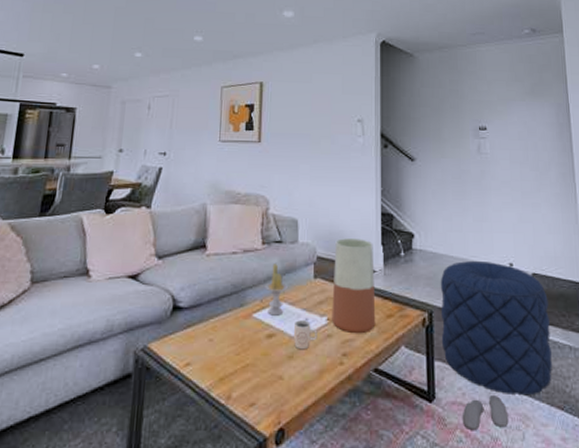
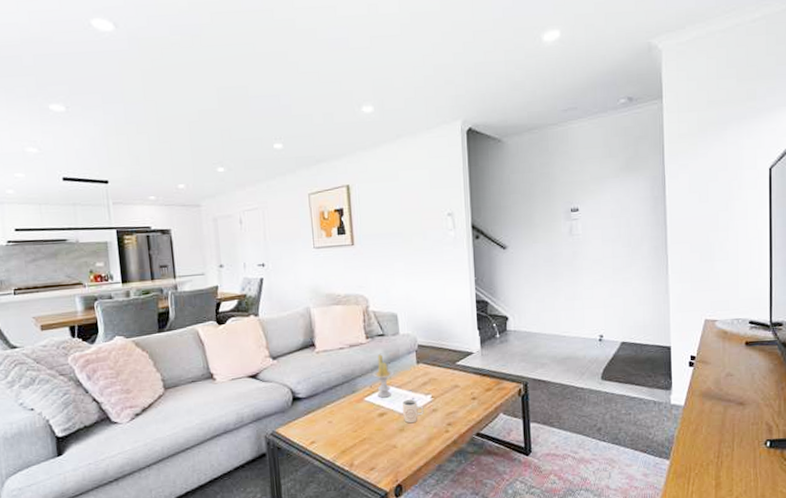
vase: present [331,238,376,333] -> none [434,326,476,406]
pouf: present [440,260,552,394] -> none [534,335,637,444]
slippers: present [462,394,509,431] -> none [555,445,597,475]

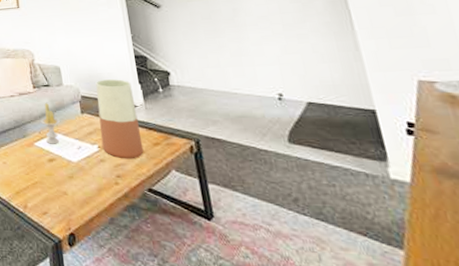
mug: present [402,399,424,424] -> none [70,148,92,172]
vase: none [434,326,476,406] -> present [96,79,144,158]

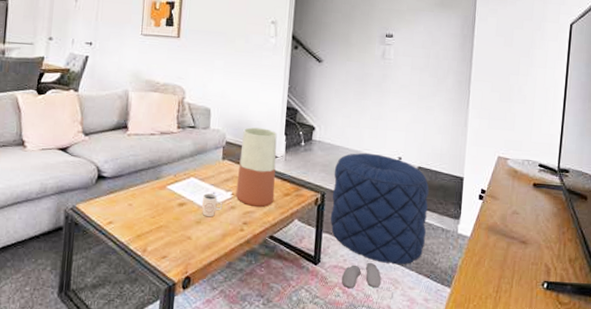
candle: present [40,103,60,144] -> none [178,145,199,189]
mug: none [70,148,92,172] -> present [201,193,223,217]
pouf: none [203,92,347,219] -> present [330,153,429,264]
slippers: none [245,216,300,249] -> present [341,262,382,289]

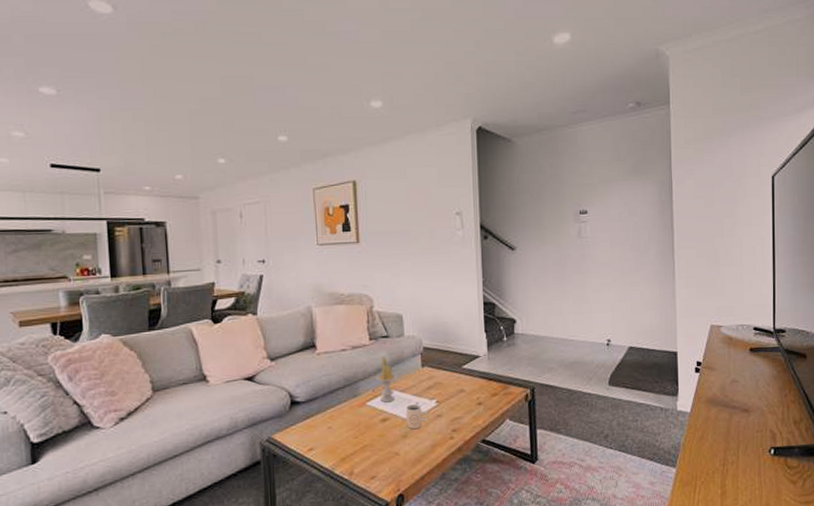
candle: none [178,145,199,189] -> present [375,357,397,403]
vase: present [235,127,277,207] -> none [440,328,482,412]
pouf: present [330,153,429,264] -> none [541,339,644,452]
slippers: present [341,262,382,289] -> none [562,452,604,483]

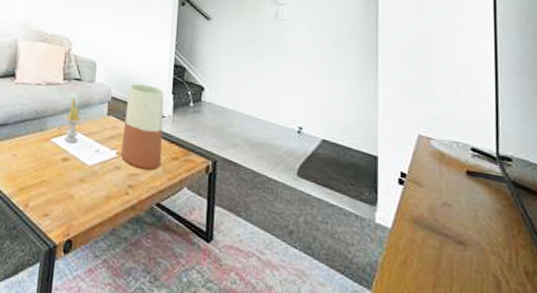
mug: present [405,404,428,430] -> none [85,150,108,177]
vase: none [440,328,482,412] -> present [120,83,164,170]

